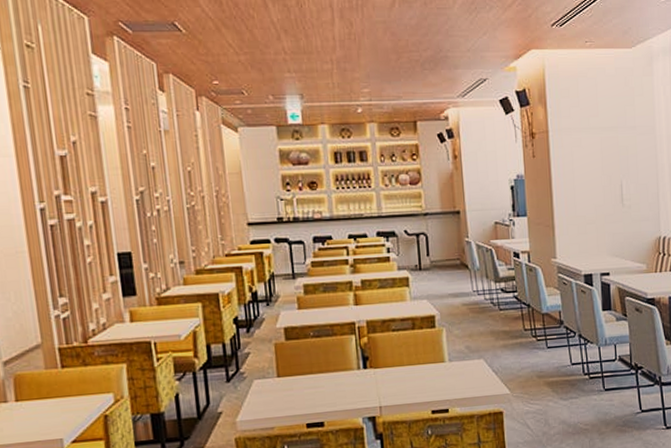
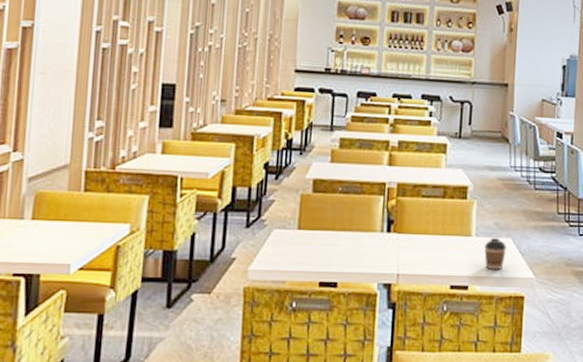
coffee cup: none [459,360,481,391] -> present [484,237,507,269]

